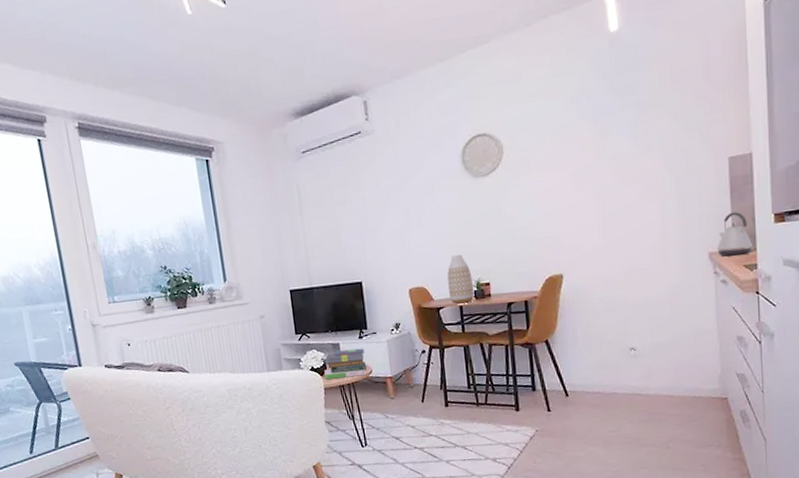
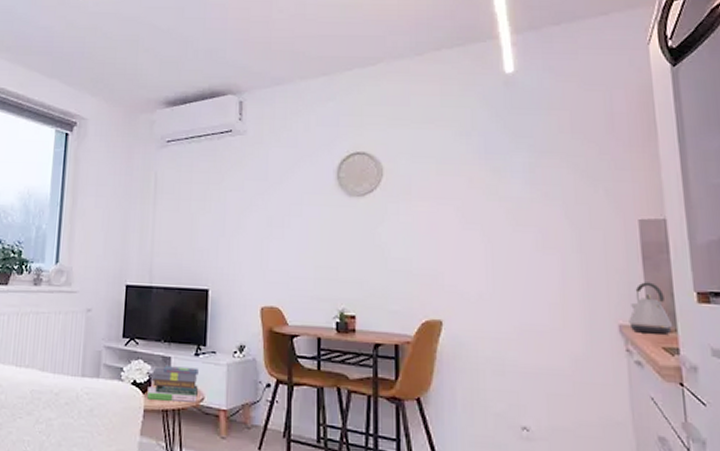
vase: present [447,255,475,304] -> none [307,277,337,336]

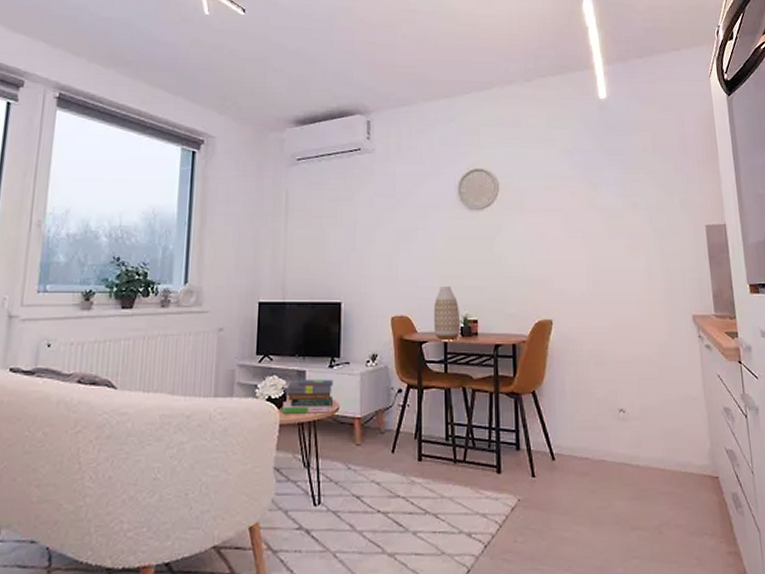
vase: none [307,277,337,336] -> present [434,286,461,340]
kettle: present [629,282,673,336] -> none [700,278,733,322]

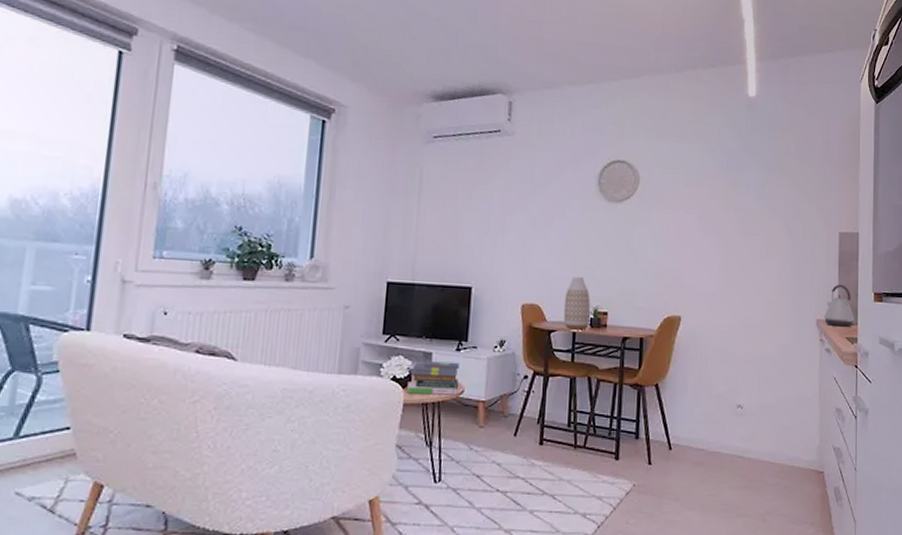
kettle: none [700,278,733,322] -> present [824,284,855,328]

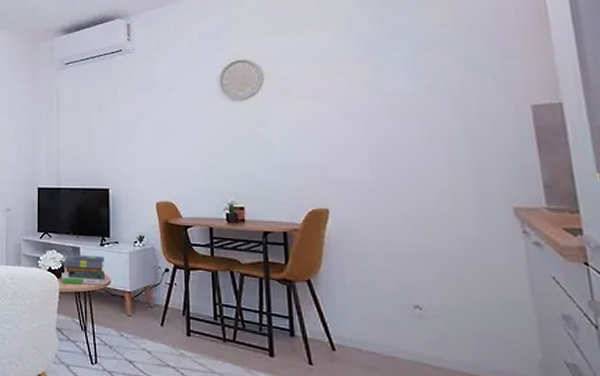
vase: present [564,277,591,330] -> none [198,175,227,225]
kettle: present [824,284,855,328] -> none [524,165,575,217]

